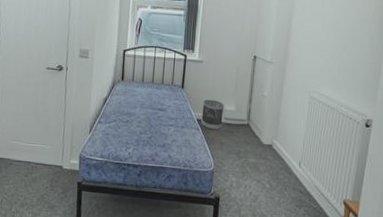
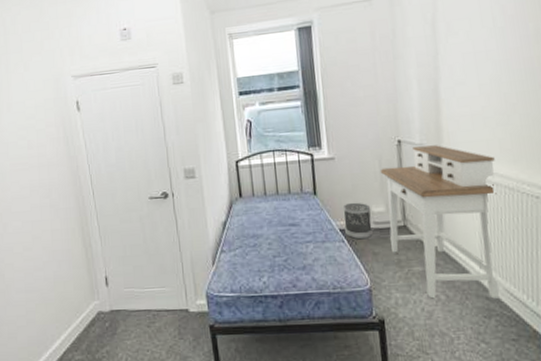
desk: none [234,63,324,193] -> present [380,145,500,299]

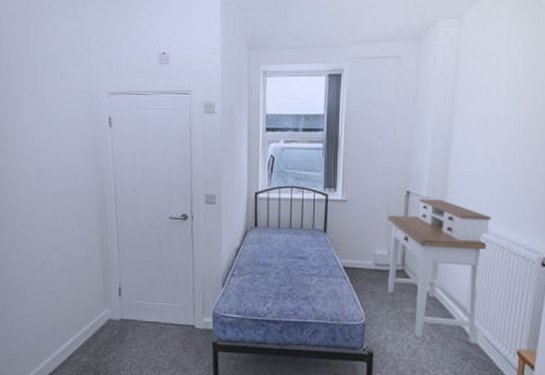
wastebasket: present [342,202,373,240] -> none [348,243,375,278]

